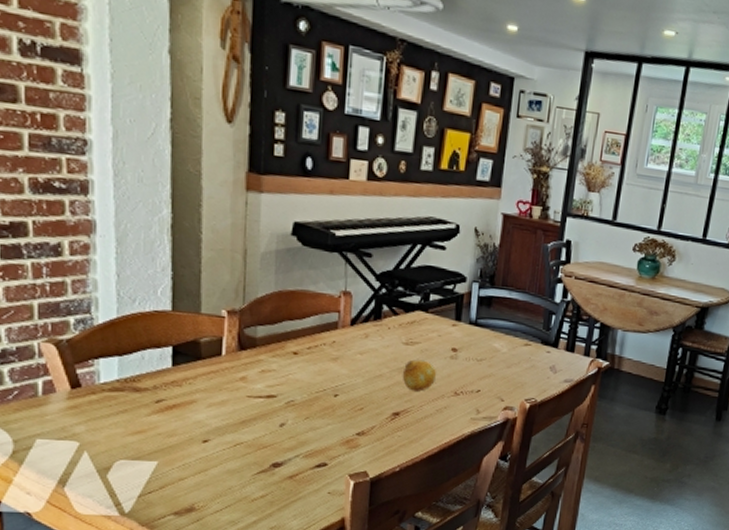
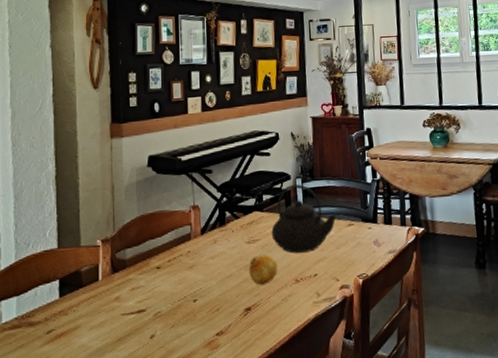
teapot: none [434,288,513,366] -> present [271,184,337,253]

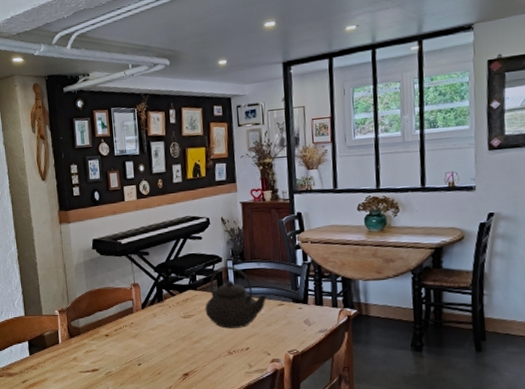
fruit: present [248,254,278,285] -> none [185,328,212,355]

